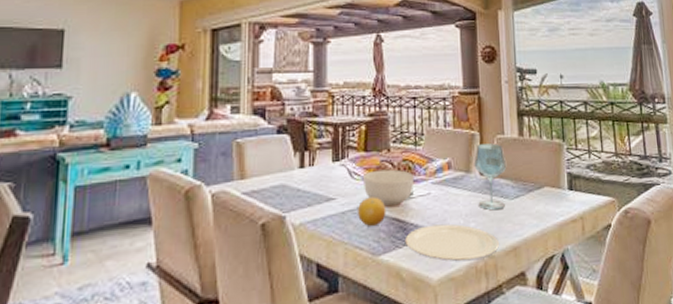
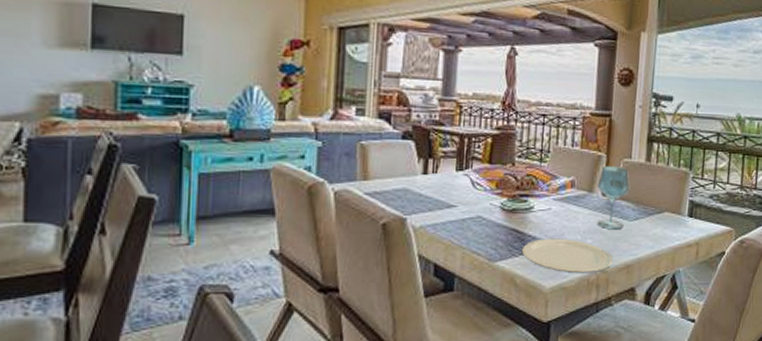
fruit: present [358,197,386,226] -> none [478,207,506,234]
bowl: present [362,169,415,208] -> none [484,182,537,219]

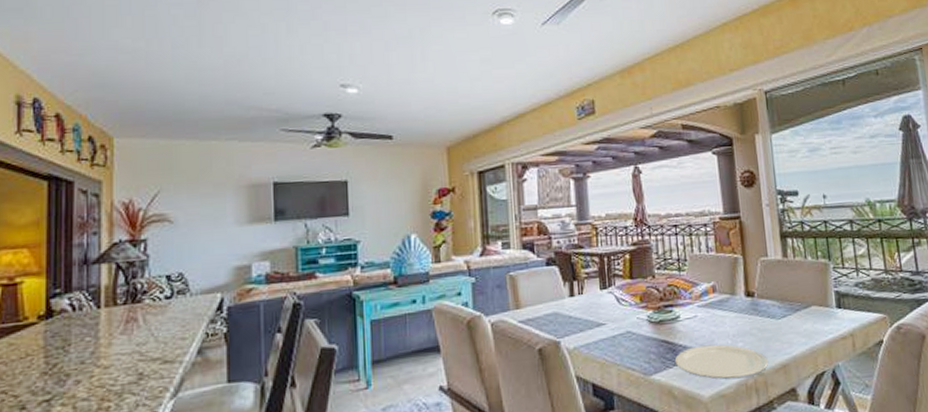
wine glass: present [597,166,631,230] -> none [738,266,773,330]

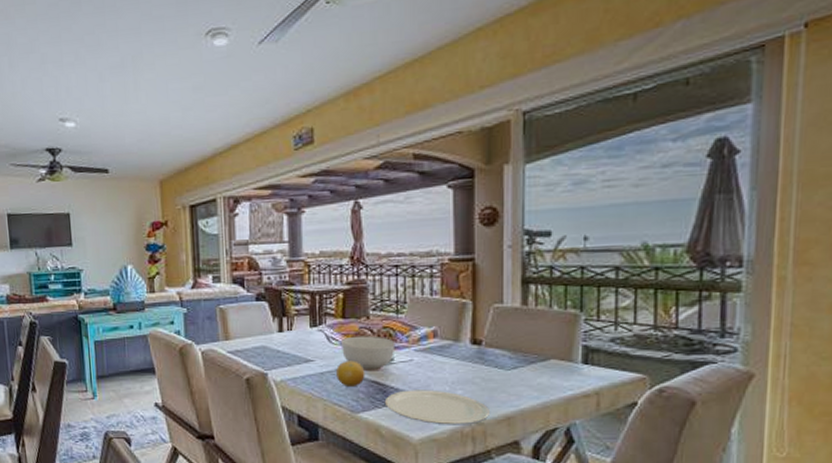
fruit: none [627,321,655,348] -> present [336,361,365,386]
bowl: none [629,294,681,331] -> present [340,335,396,372]

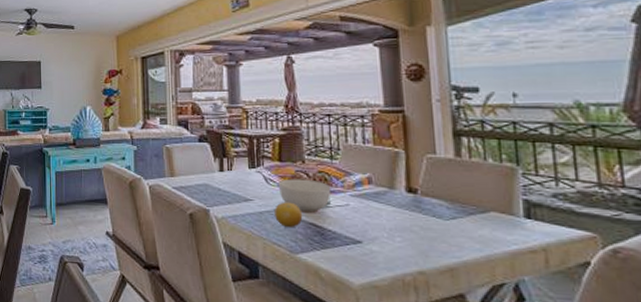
plate: present [384,389,489,425] -> none [322,234,431,274]

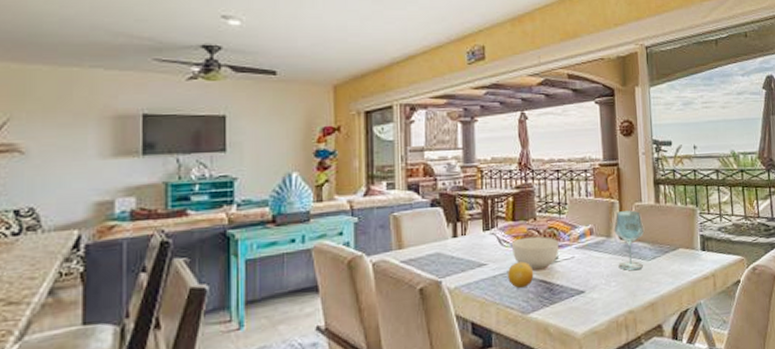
wine glass: none [398,162,440,229] -> present [614,210,645,271]

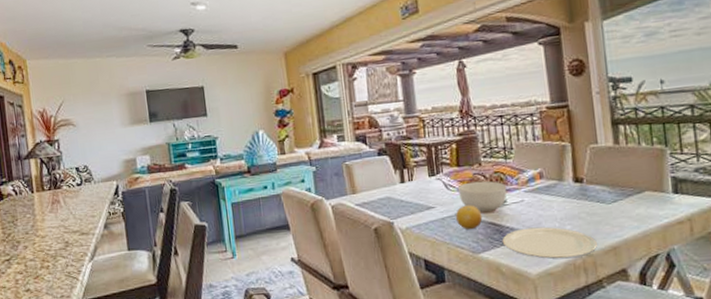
plate: none [551,284,638,317] -> present [502,226,597,259]
wine glass: present [614,210,645,271] -> none [566,153,603,214]

